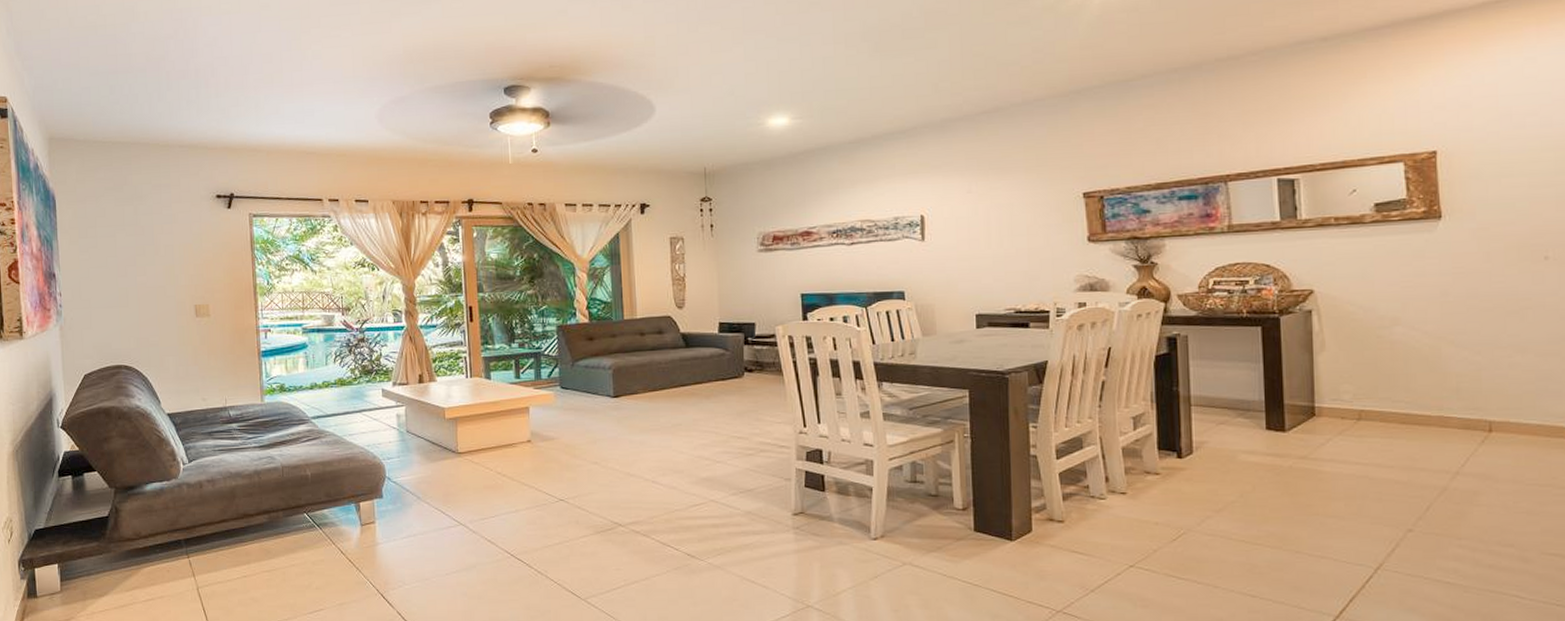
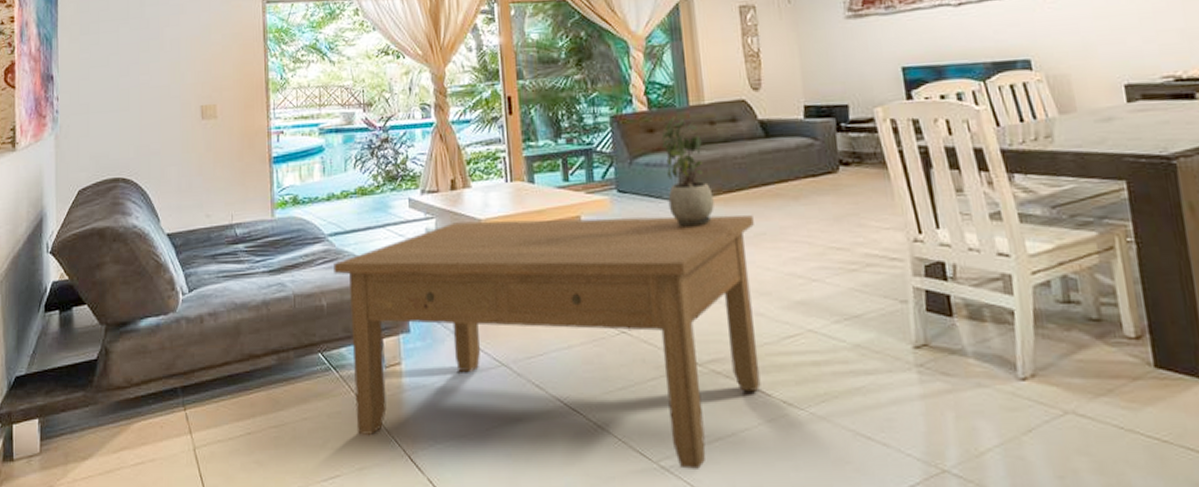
coffee table: none [316,409,672,605] -> present [333,215,761,469]
potted plant: none [599,328,641,418] -> present [661,117,714,227]

